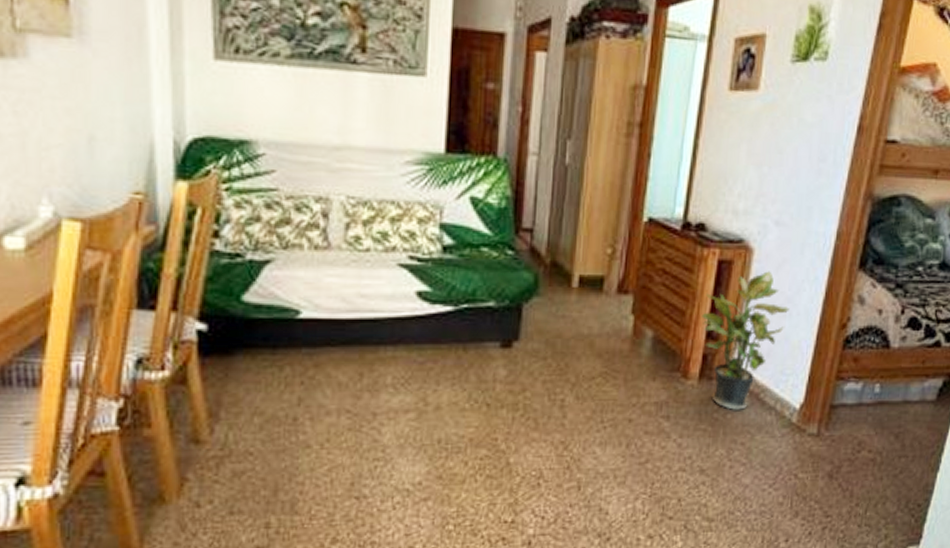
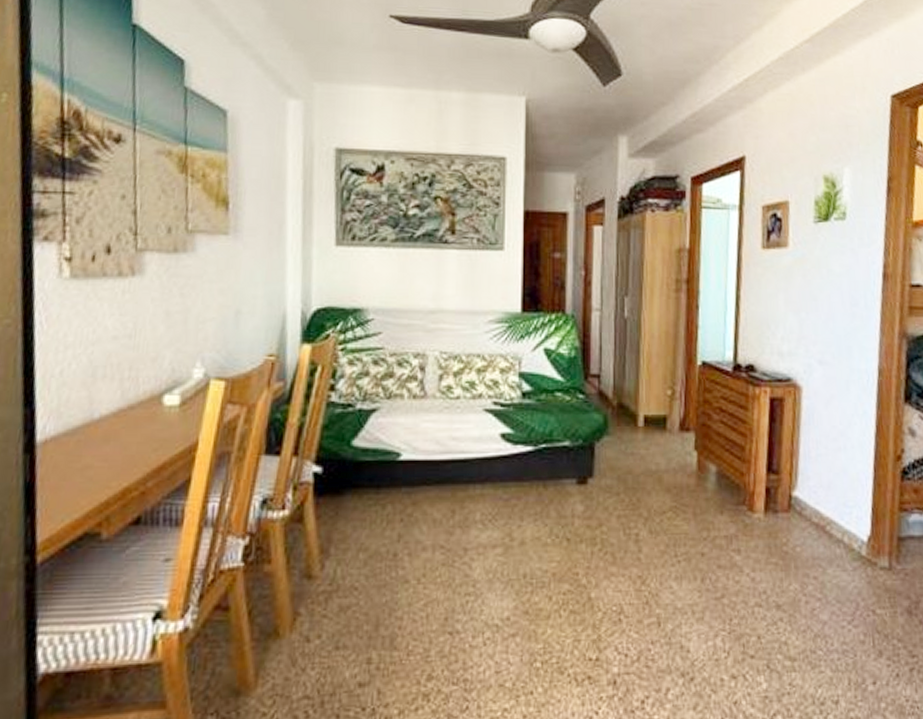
potted plant: present [700,271,790,410] -> none [759,407,844,543]

